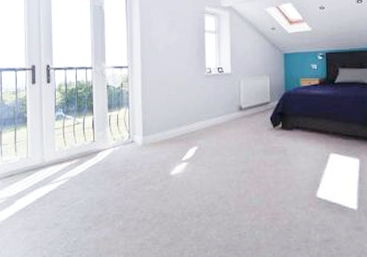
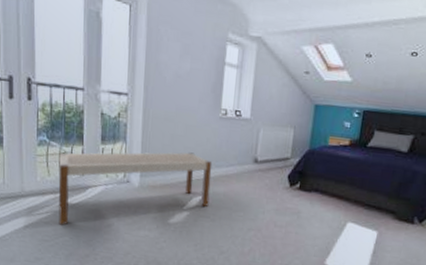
bench: none [73,109,204,189] -> present [58,152,213,225]

